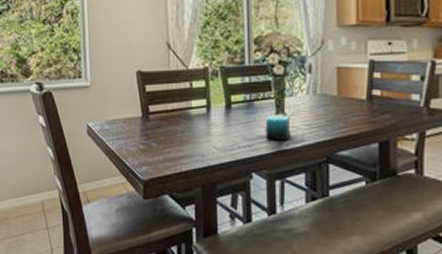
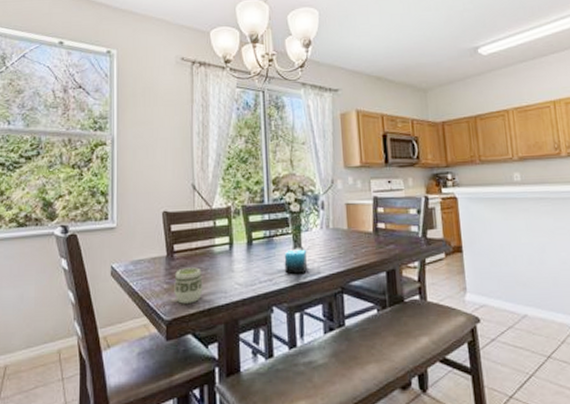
cup: none [150,130,180,165] -> present [174,267,203,304]

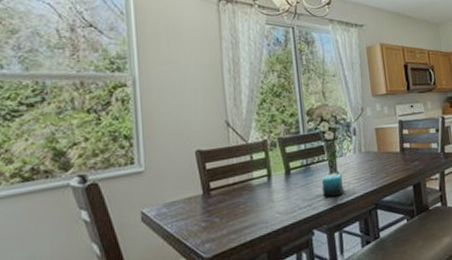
cup: present [174,267,203,304] -> none [212,202,244,240]

